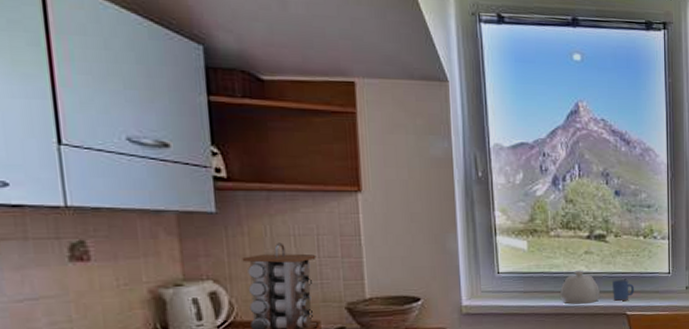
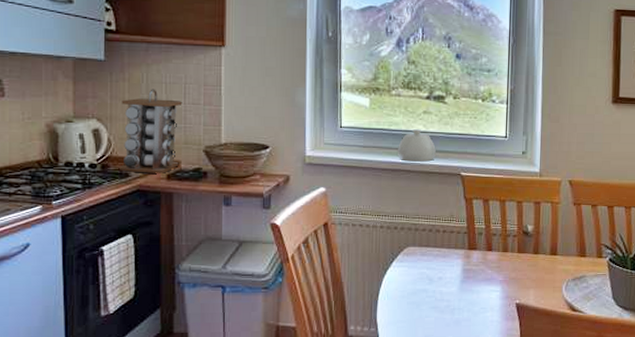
mug: present [612,280,635,302] -> none [448,141,471,162]

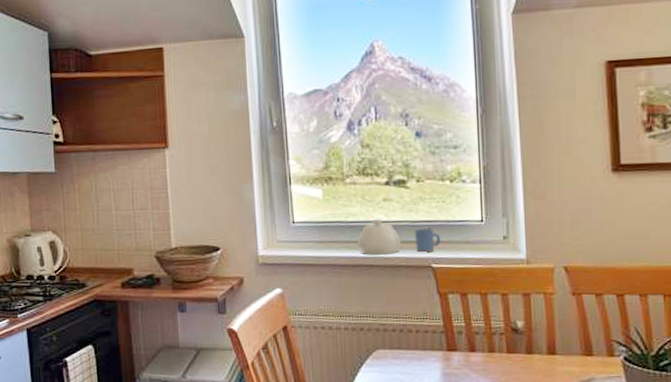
spice rack: present [120,89,181,173] -> none [73,197,132,283]
mug: none [448,141,471,162] -> present [415,229,441,253]

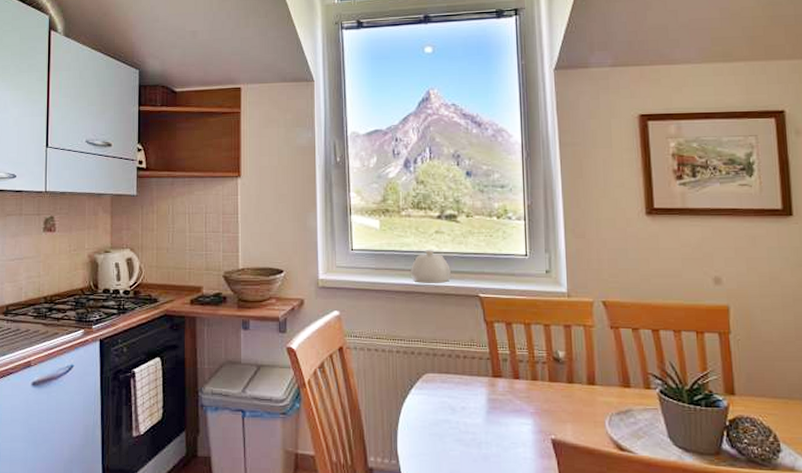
mug: present [415,229,441,253] -> none [464,261,488,283]

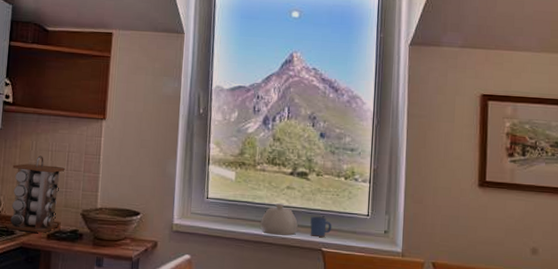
spice rack: none [149,219,202,299] -> present [6,155,64,233]
mug: none [464,261,488,283] -> present [310,216,332,238]

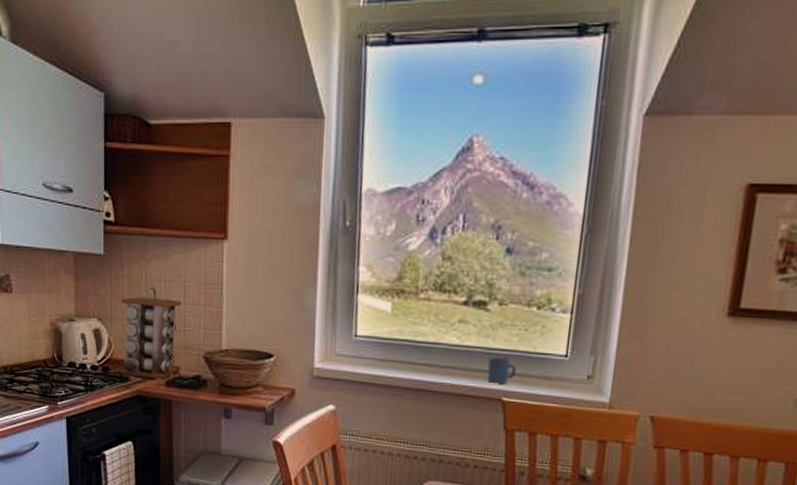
sugar bowl: present [259,203,299,236] -> none [421,342,473,383]

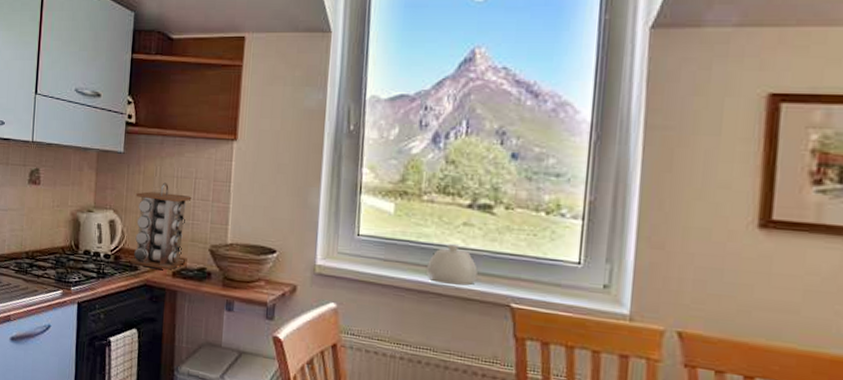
sugar bowl: none [421,342,473,383] -> present [425,244,479,286]
mug: present [487,358,517,385] -> none [494,262,526,290]

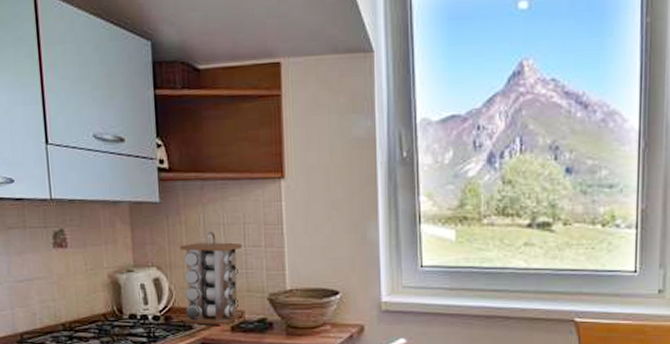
sugar bowl: present [425,244,479,286] -> none [491,266,543,307]

